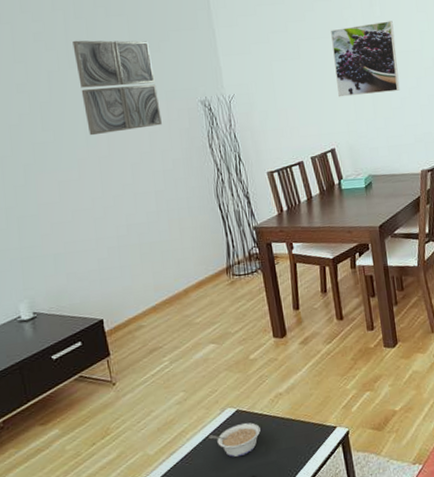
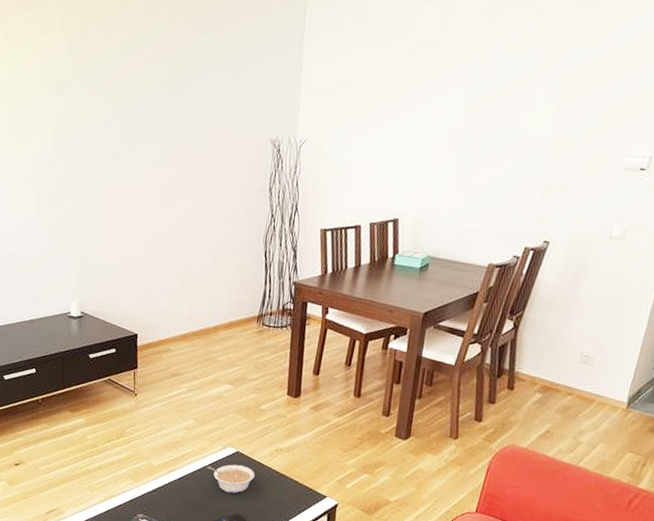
wall art: present [72,40,162,136] -> none [159,54,234,158]
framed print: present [331,21,400,97] -> none [418,83,505,168]

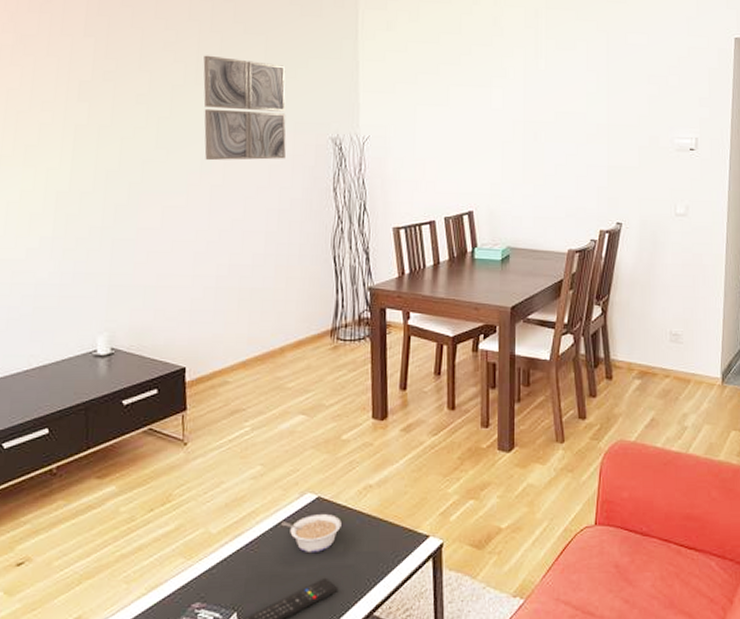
wall art: none [159,54,234,158] -> present [203,55,286,161]

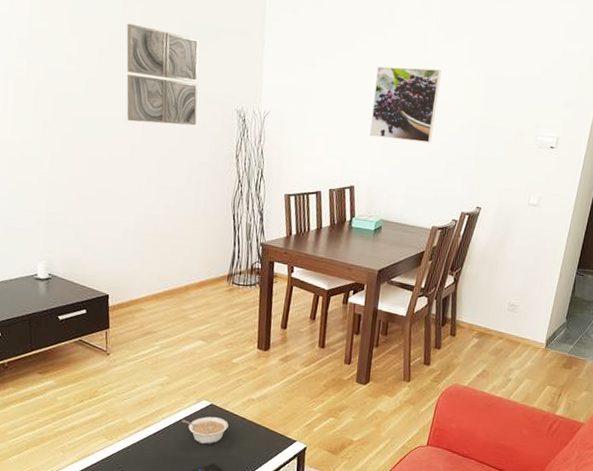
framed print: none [485,76,558,156] -> present [370,66,442,143]

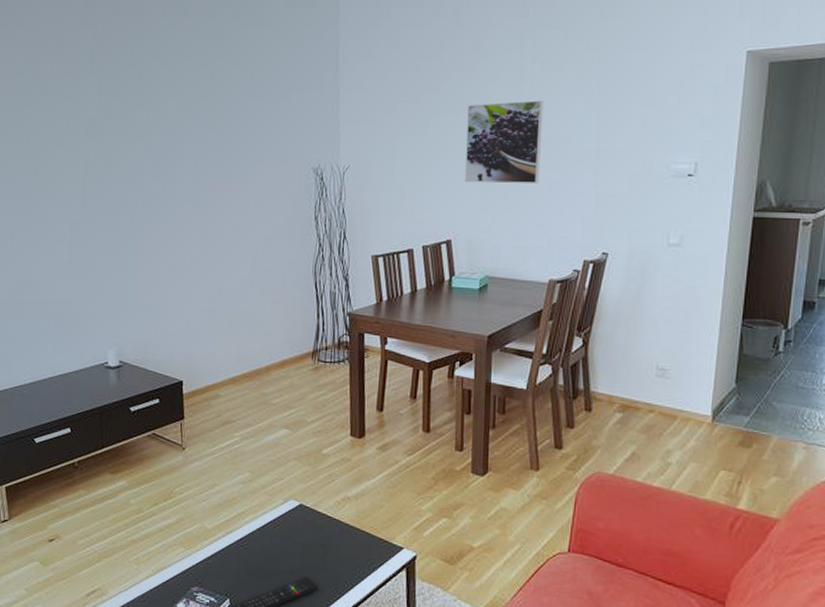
wall art: present [126,23,199,126] -> none [194,90,271,191]
legume: present [182,416,229,445] -> none [268,519,322,554]

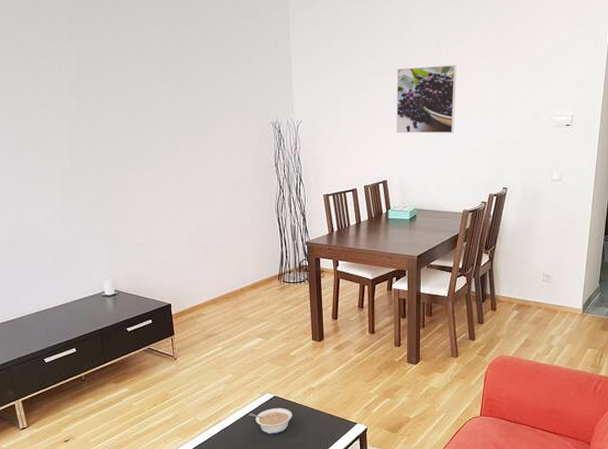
legume: none [268,519,322,554] -> present [249,408,292,435]

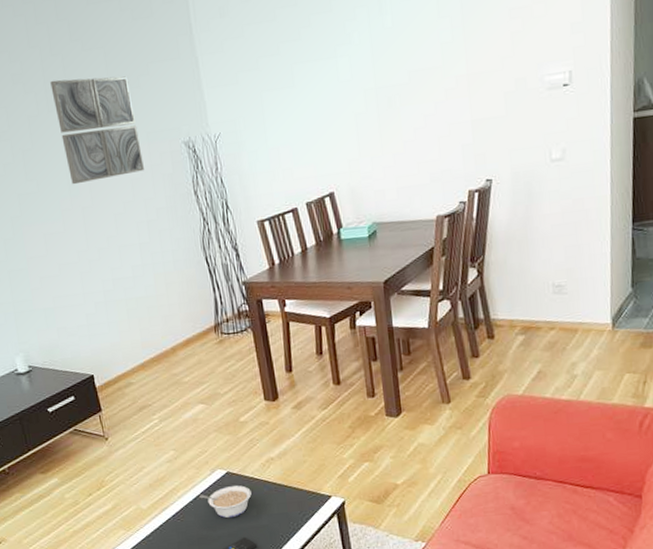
wall art: none [165,55,236,144] -> present [50,76,144,185]
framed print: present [397,65,457,134] -> none [331,31,414,131]

